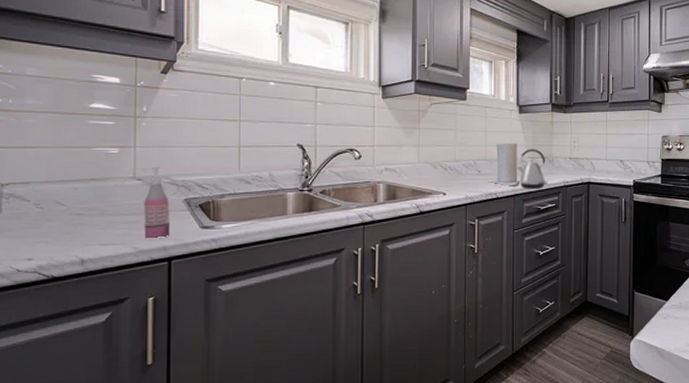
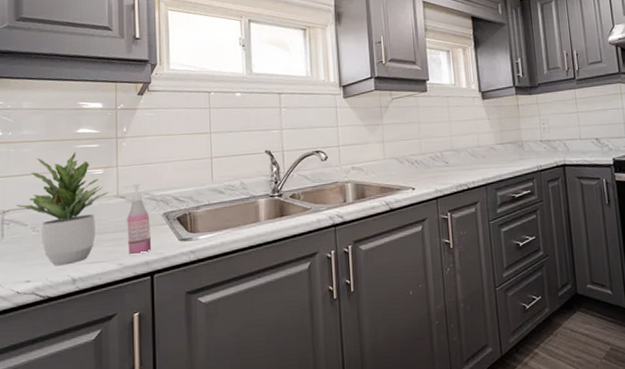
potted plant: none [17,127,126,246] -> present [16,151,110,266]
paper towel: present [488,143,520,188] -> none [457,130,491,178]
kettle: present [517,149,548,189] -> none [486,135,520,177]

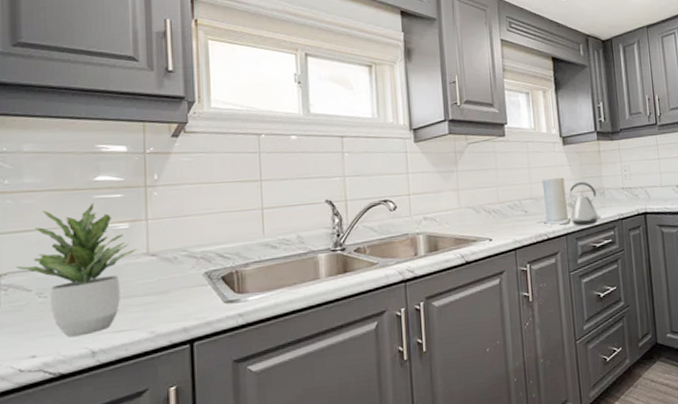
soap dispenser: present [125,183,152,256] -> none [157,238,191,322]
paper towel: none [457,130,491,178] -> present [536,177,572,228]
kettle: none [486,135,520,177] -> present [566,182,601,226]

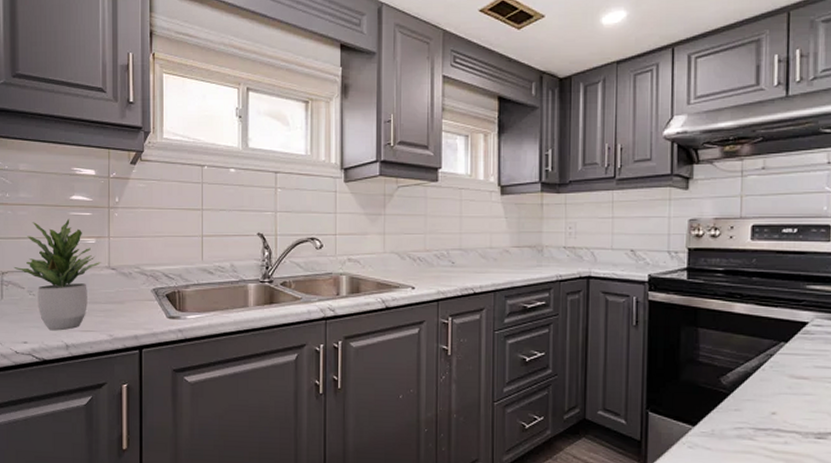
paper towel: present [536,177,572,228] -> none [463,229,502,282]
kettle: present [566,182,601,226] -> none [498,237,536,284]

